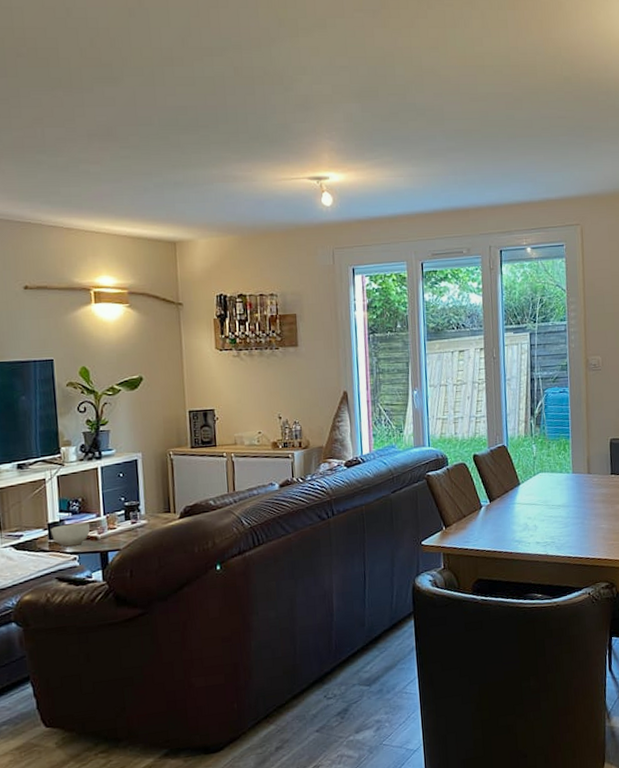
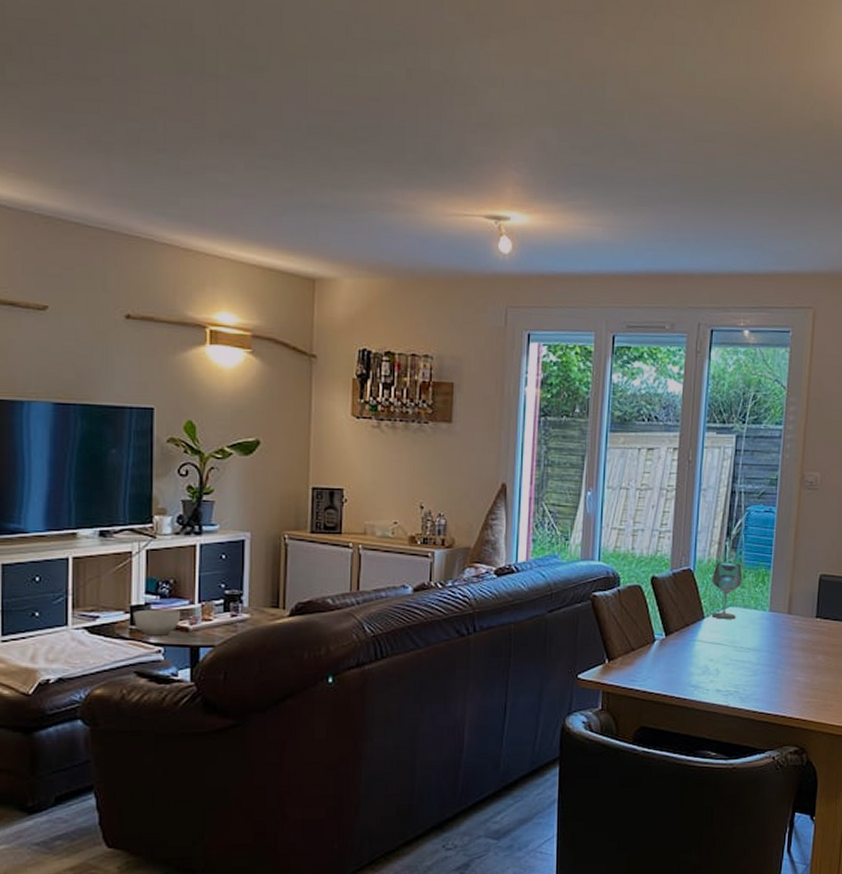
wine glass: none [522,436,548,484] -> present [711,562,743,619]

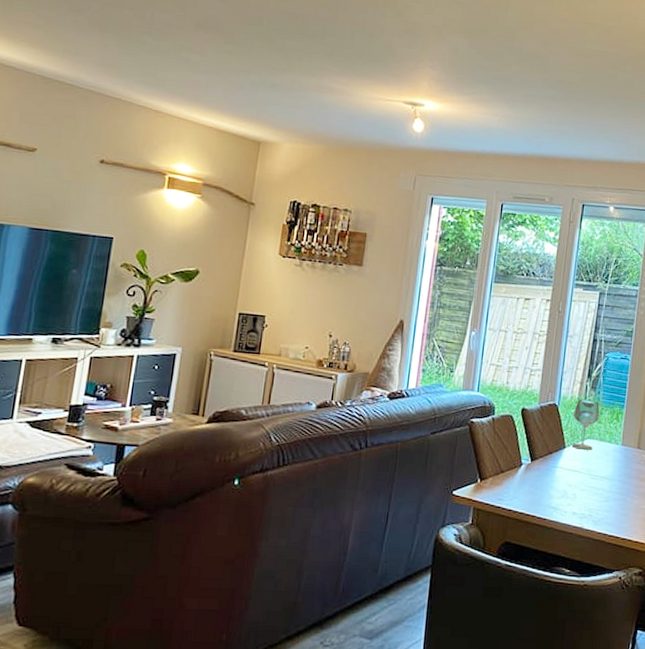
bowl: present [132,609,181,636] -> none [70,409,114,434]

